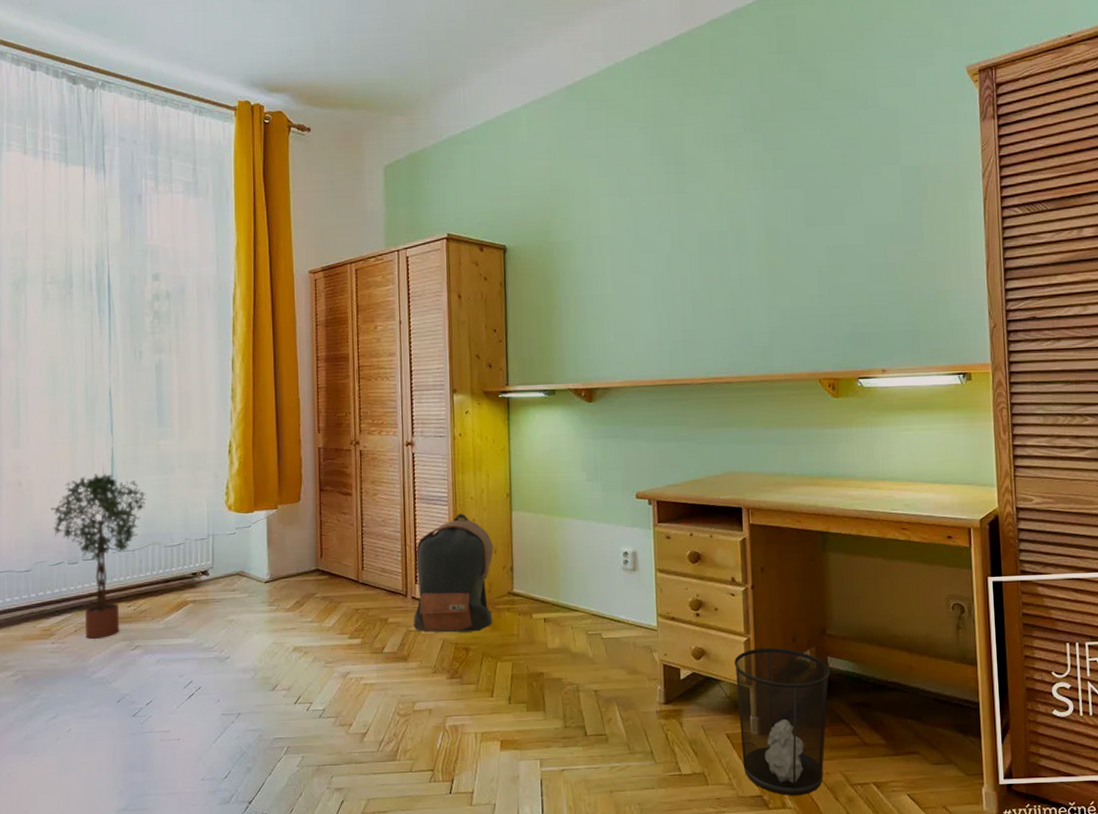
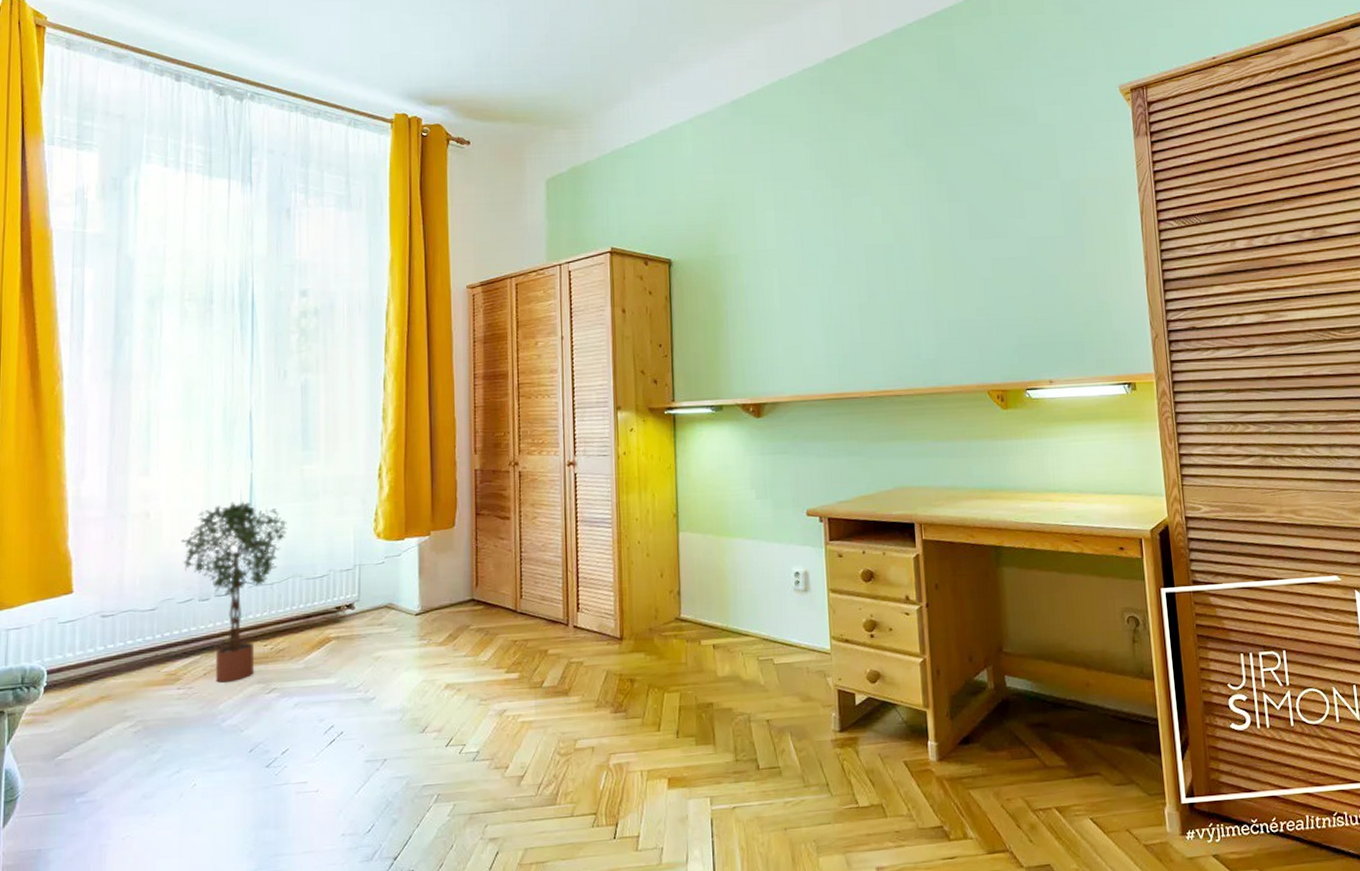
backpack: present [413,513,494,633] -> none [574,535,660,664]
waste bin: present [734,647,831,795] -> none [910,668,1009,825]

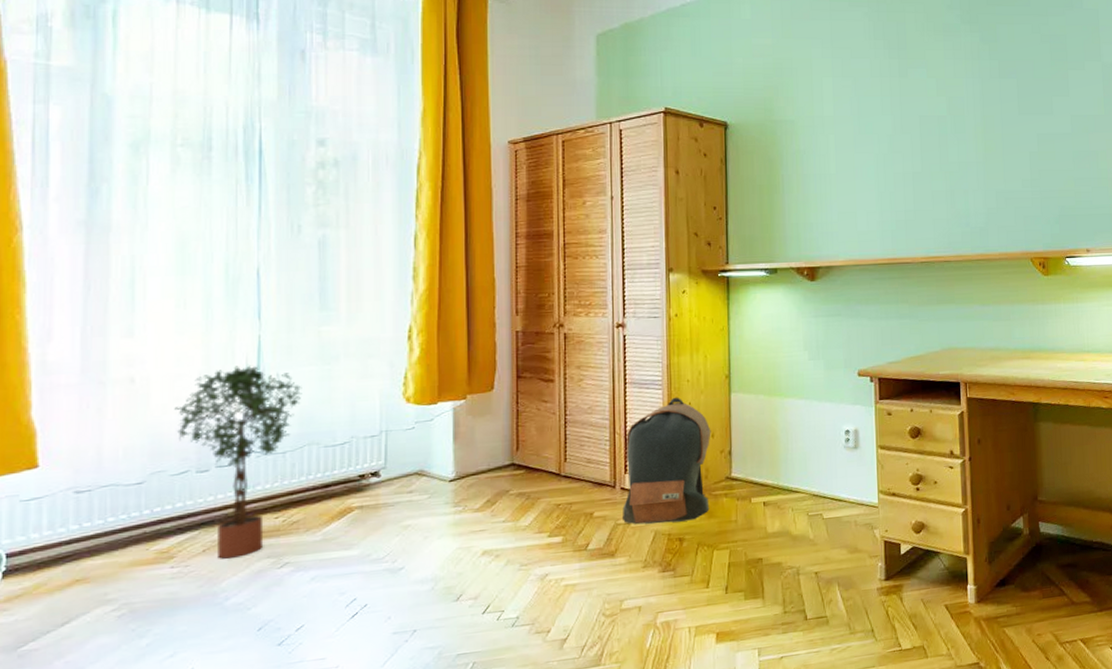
backpack: none [574,535,660,664] -> present [621,397,711,525]

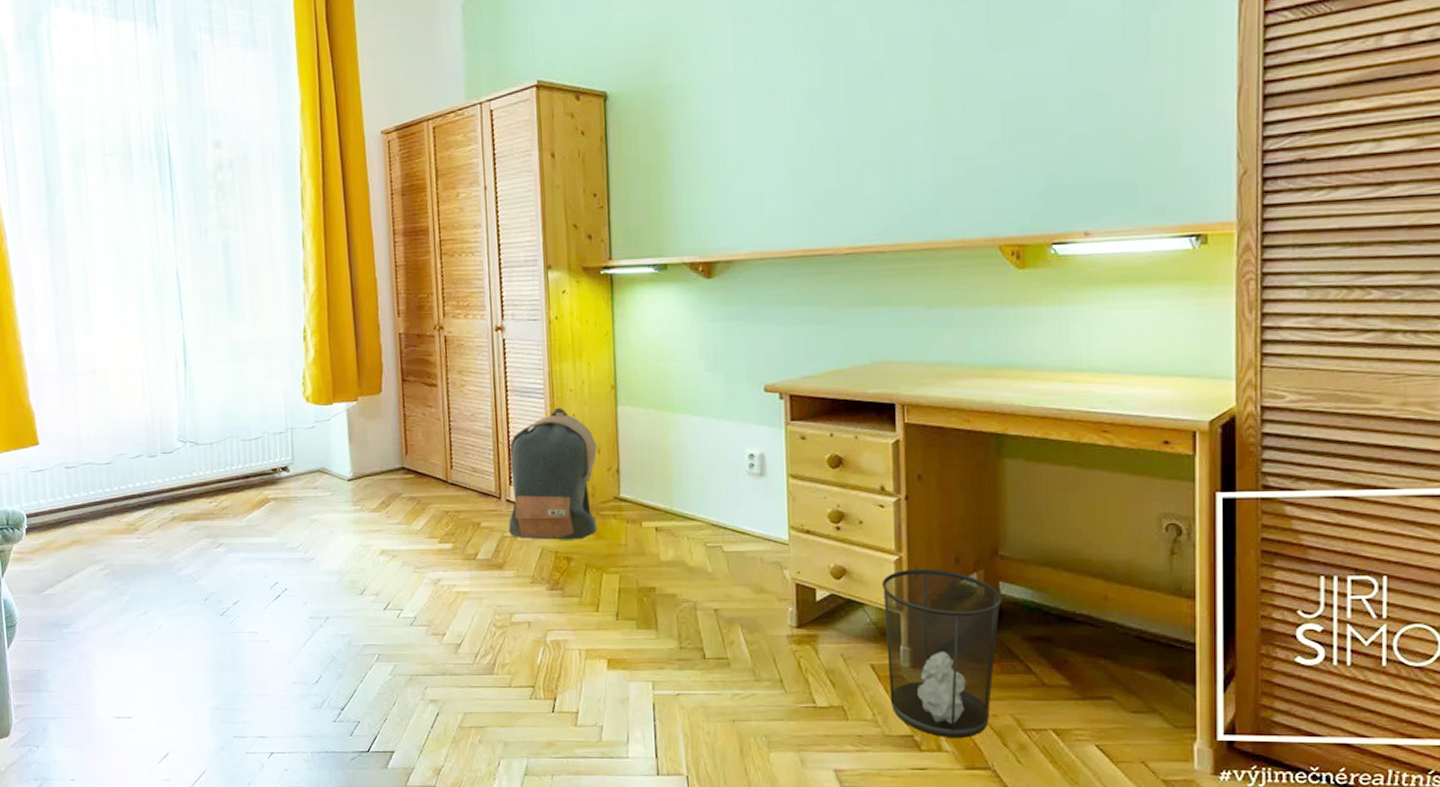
potted tree: present [174,365,302,559] -> none [126,362,221,535]
waste bin: none [953,516,1042,660] -> present [882,568,1003,738]

